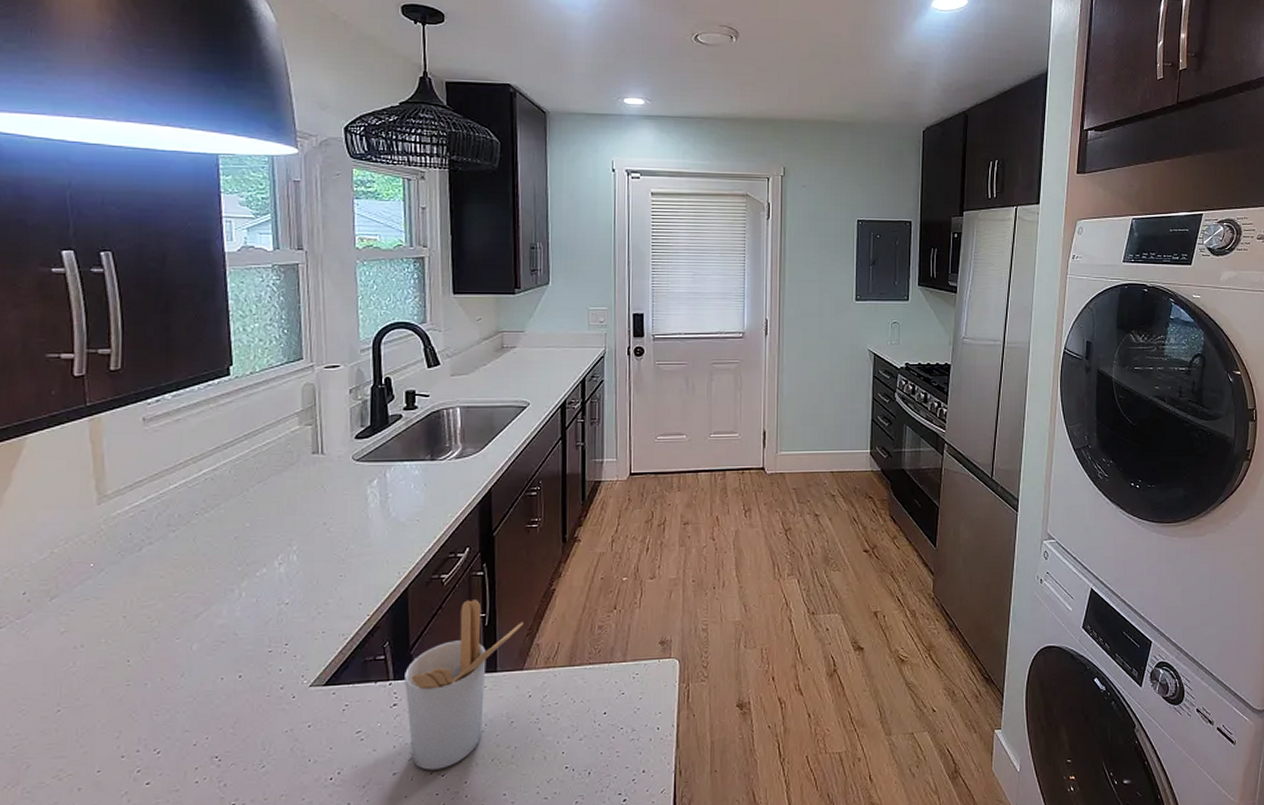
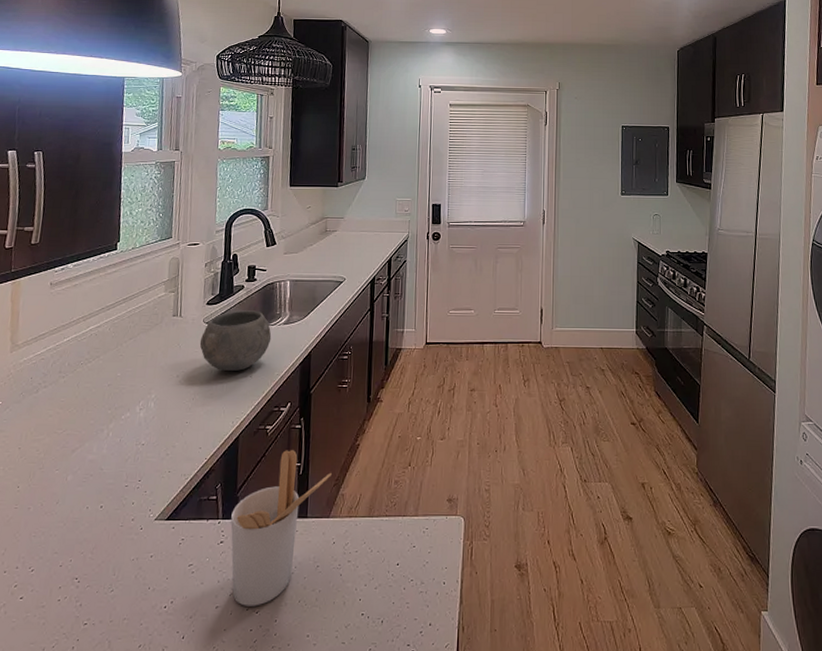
bowl: none [349,444,441,515] -> present [199,310,272,371]

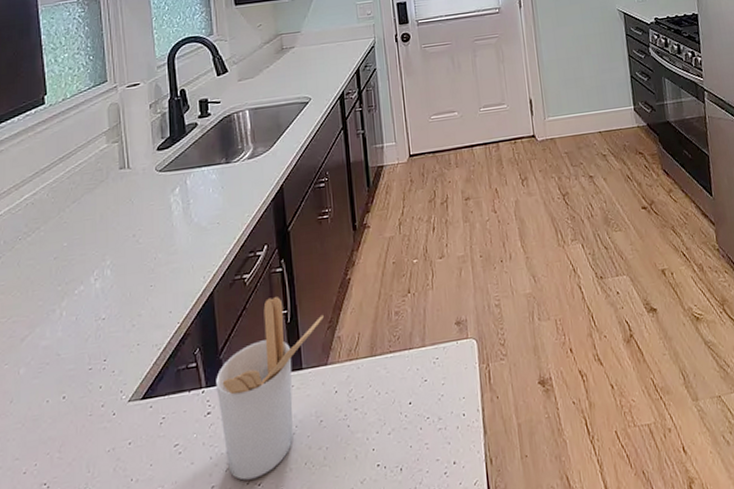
bowl: present [199,310,272,371] -> none [154,148,236,222]

